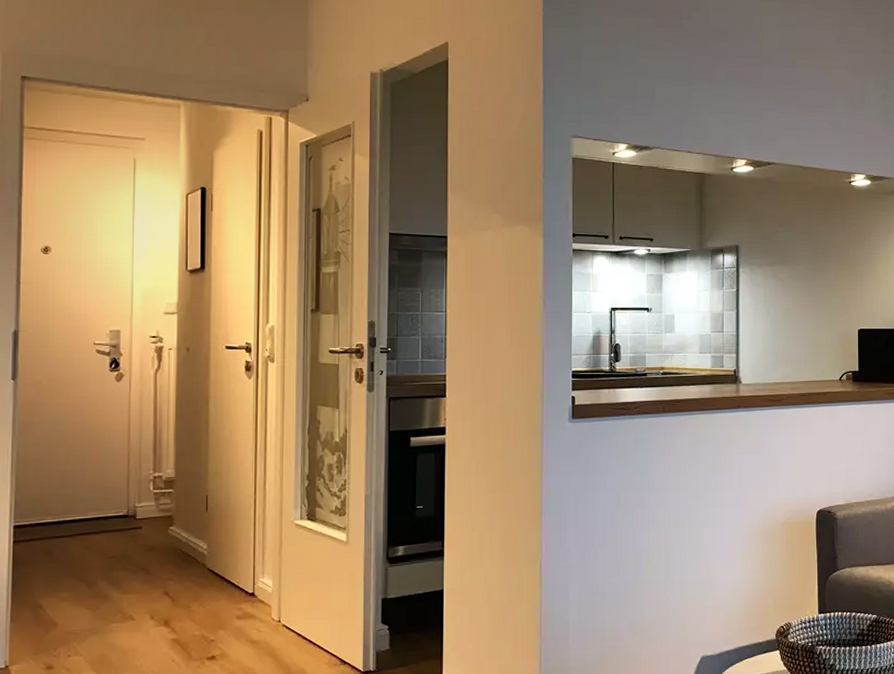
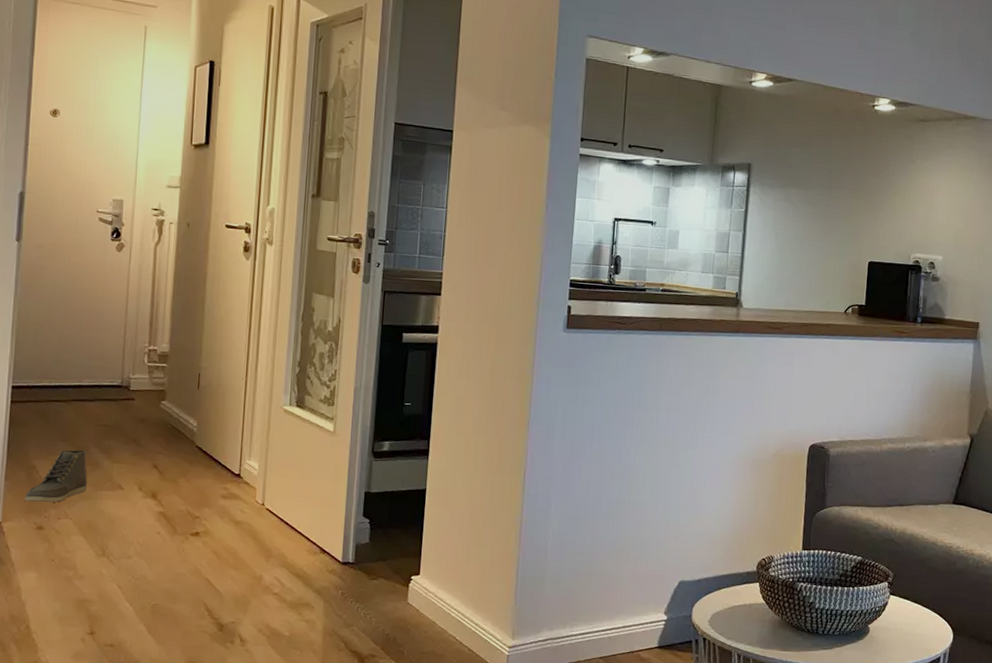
sneaker: none [31,583,97,642] -> present [24,449,88,503]

